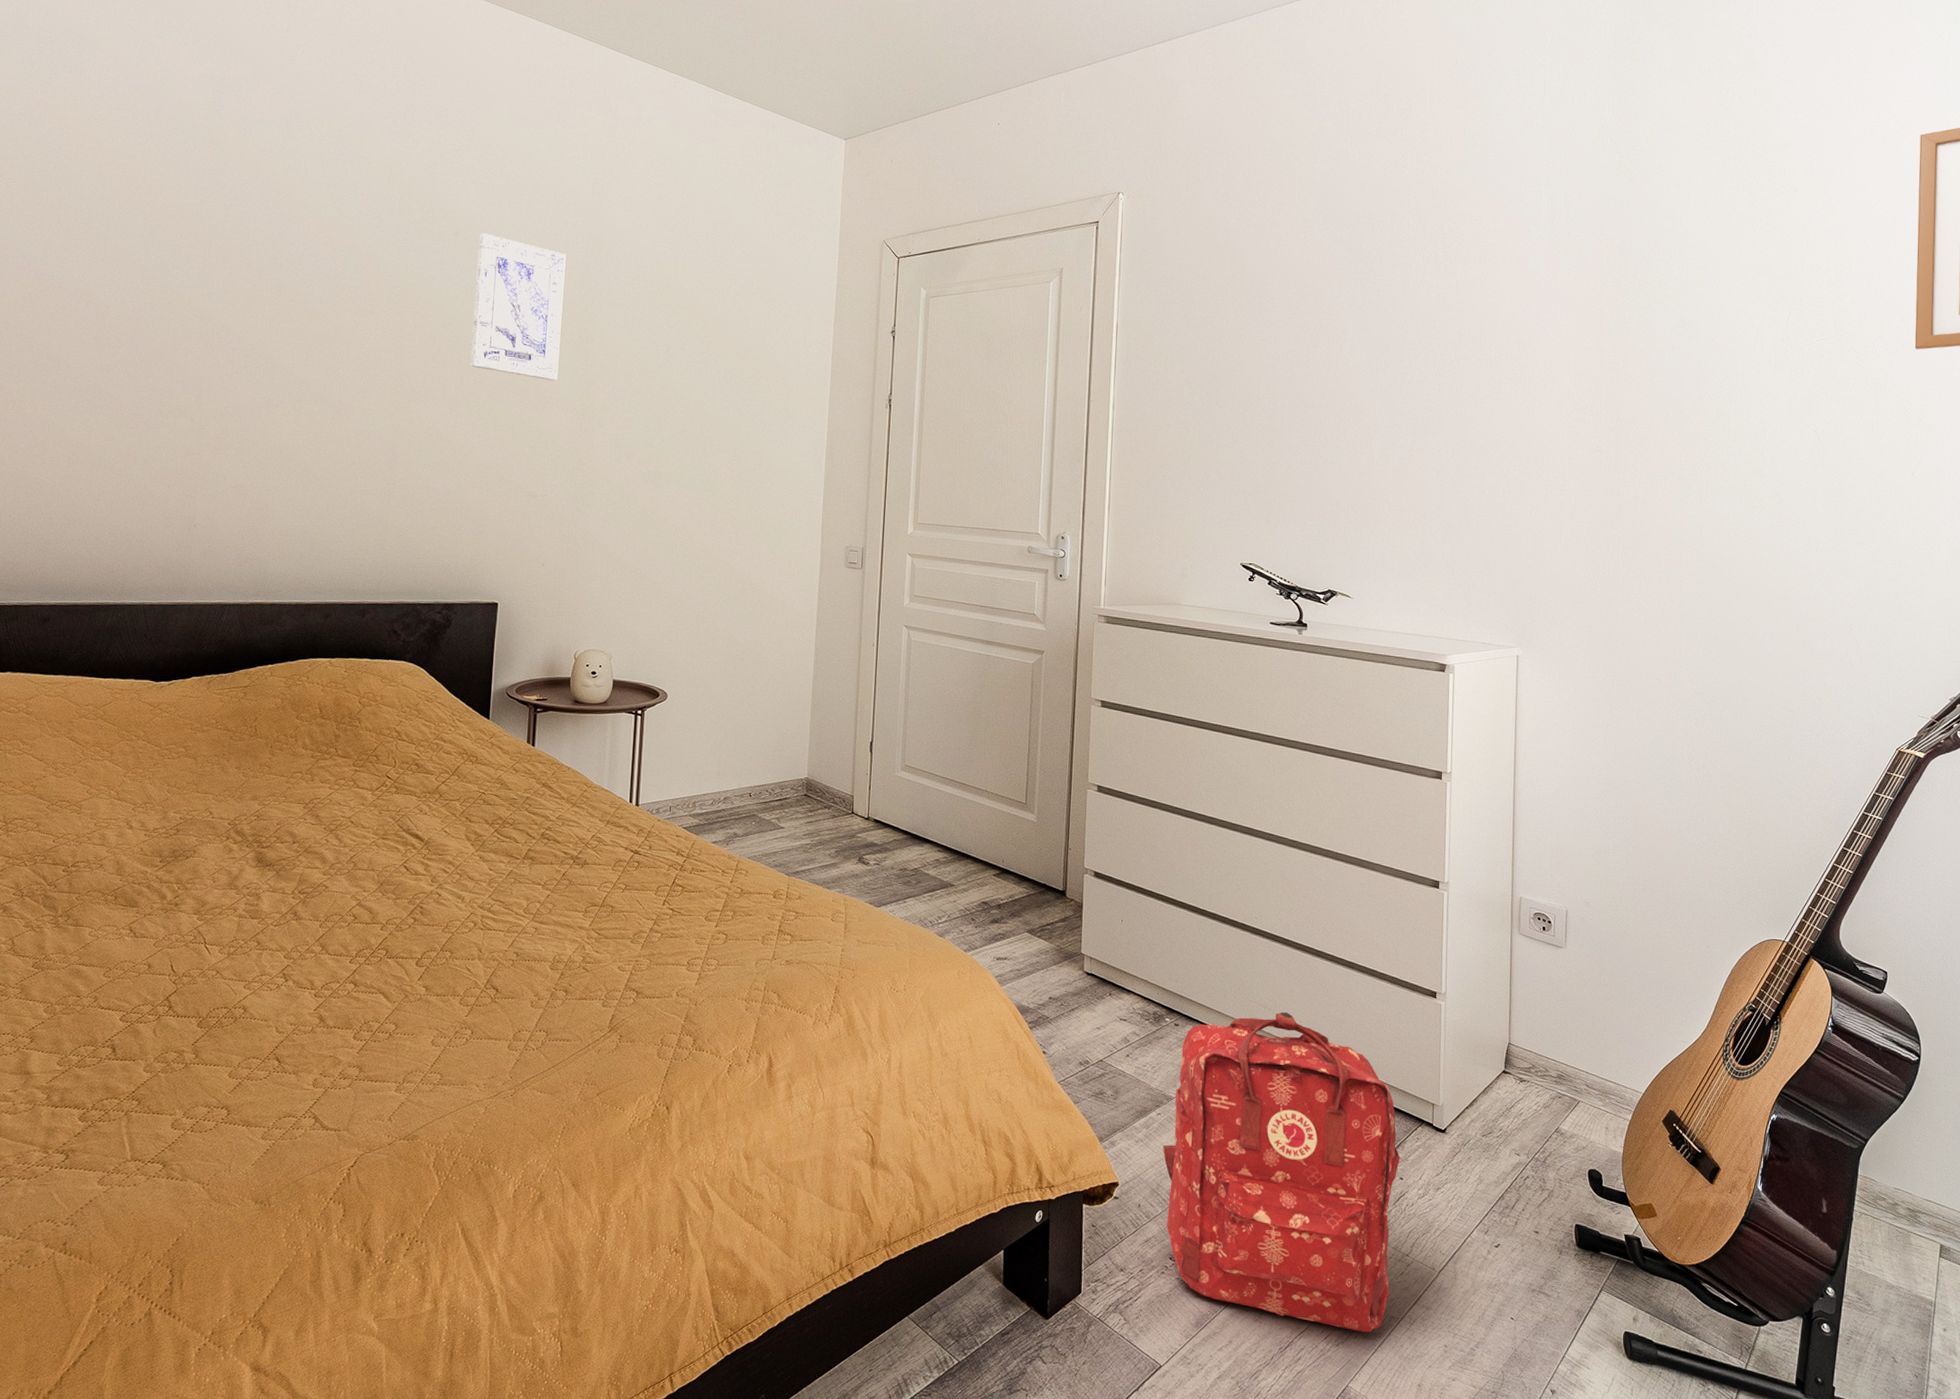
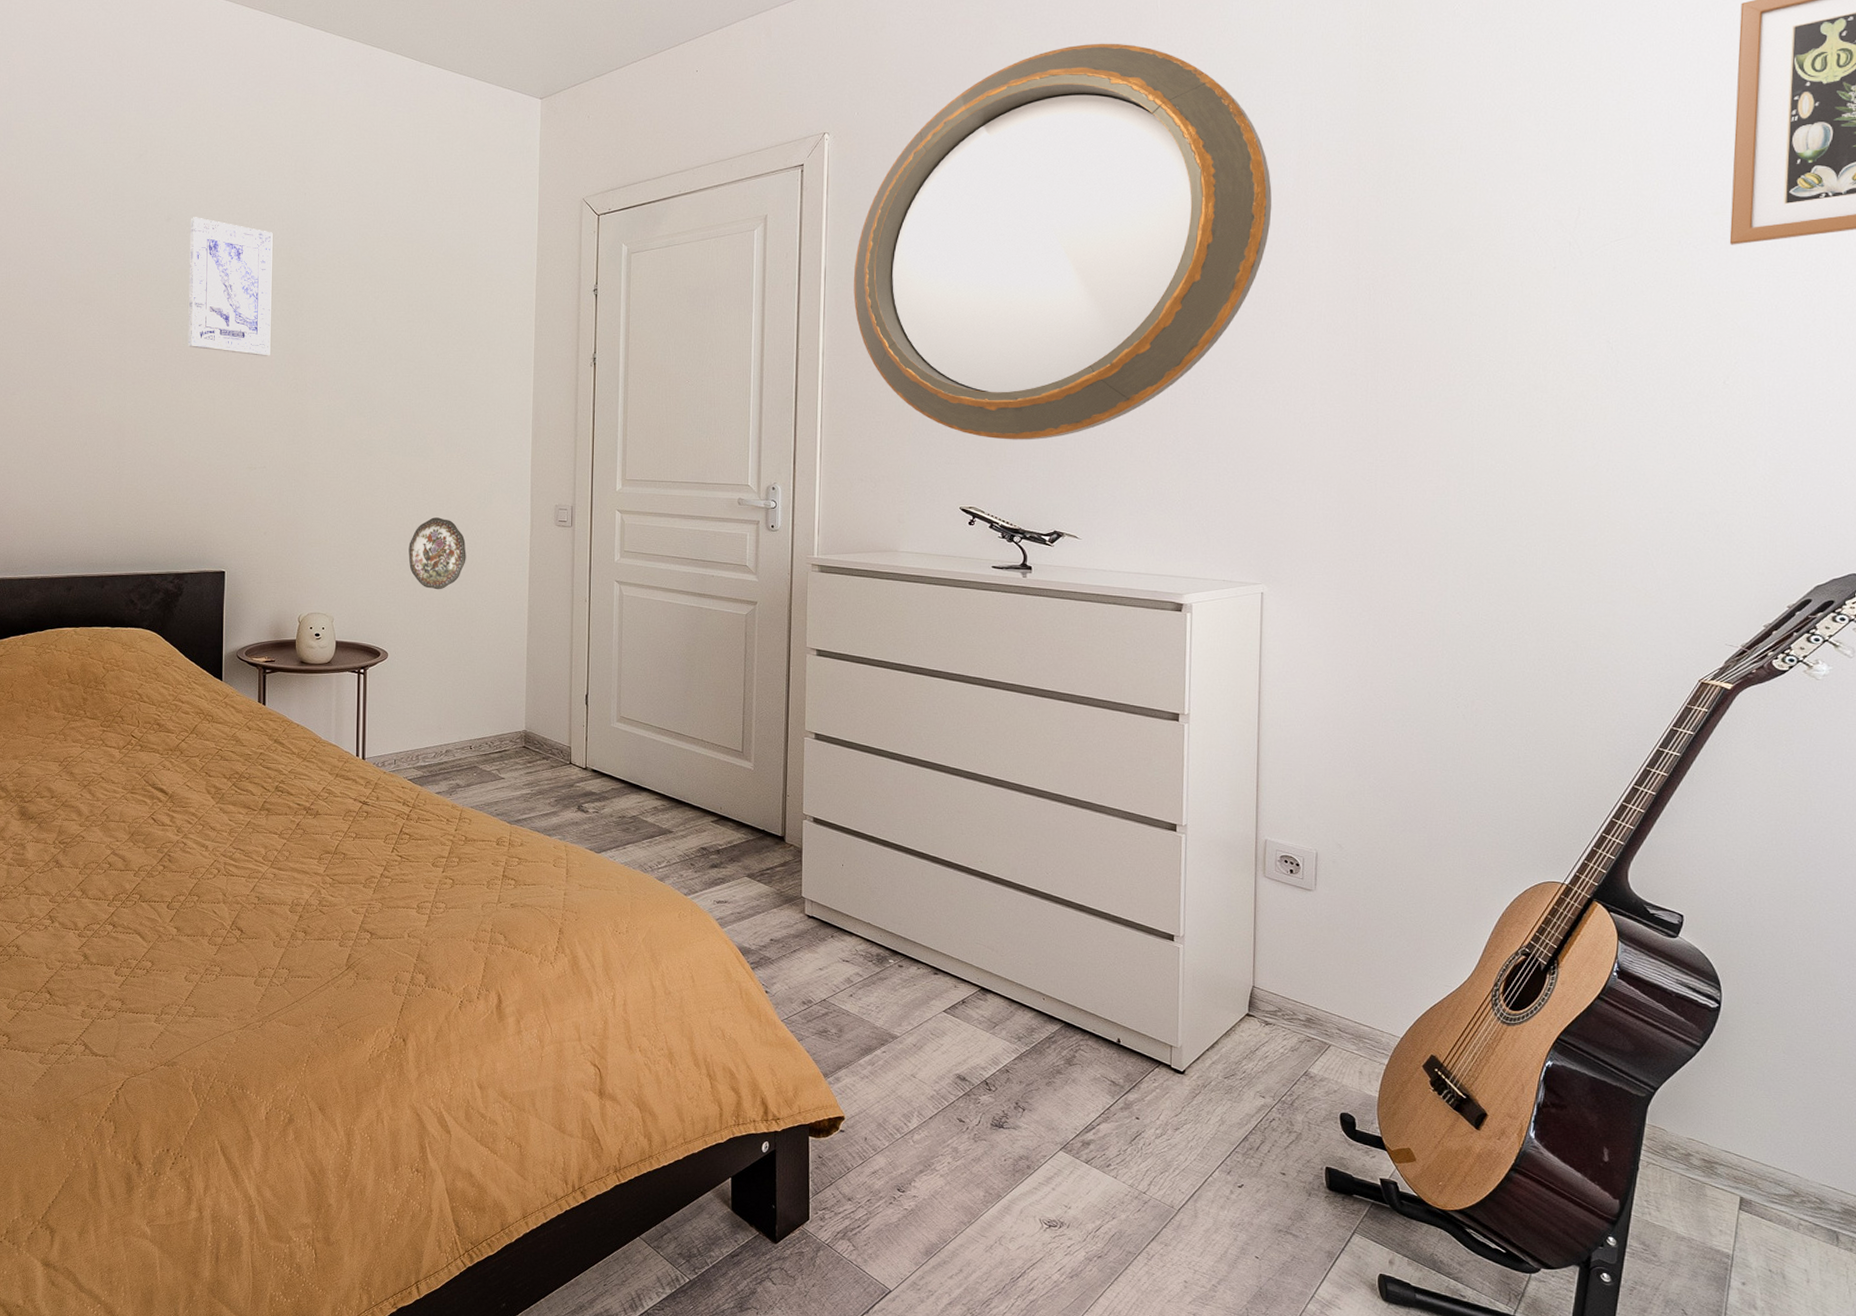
decorative plate: none [693,554,753,630] -> present [408,517,466,590]
home mirror: none [1143,126,1527,501] -> present [853,43,1272,441]
backpack: present [1163,1012,1400,1332] -> none [889,954,1136,1266]

